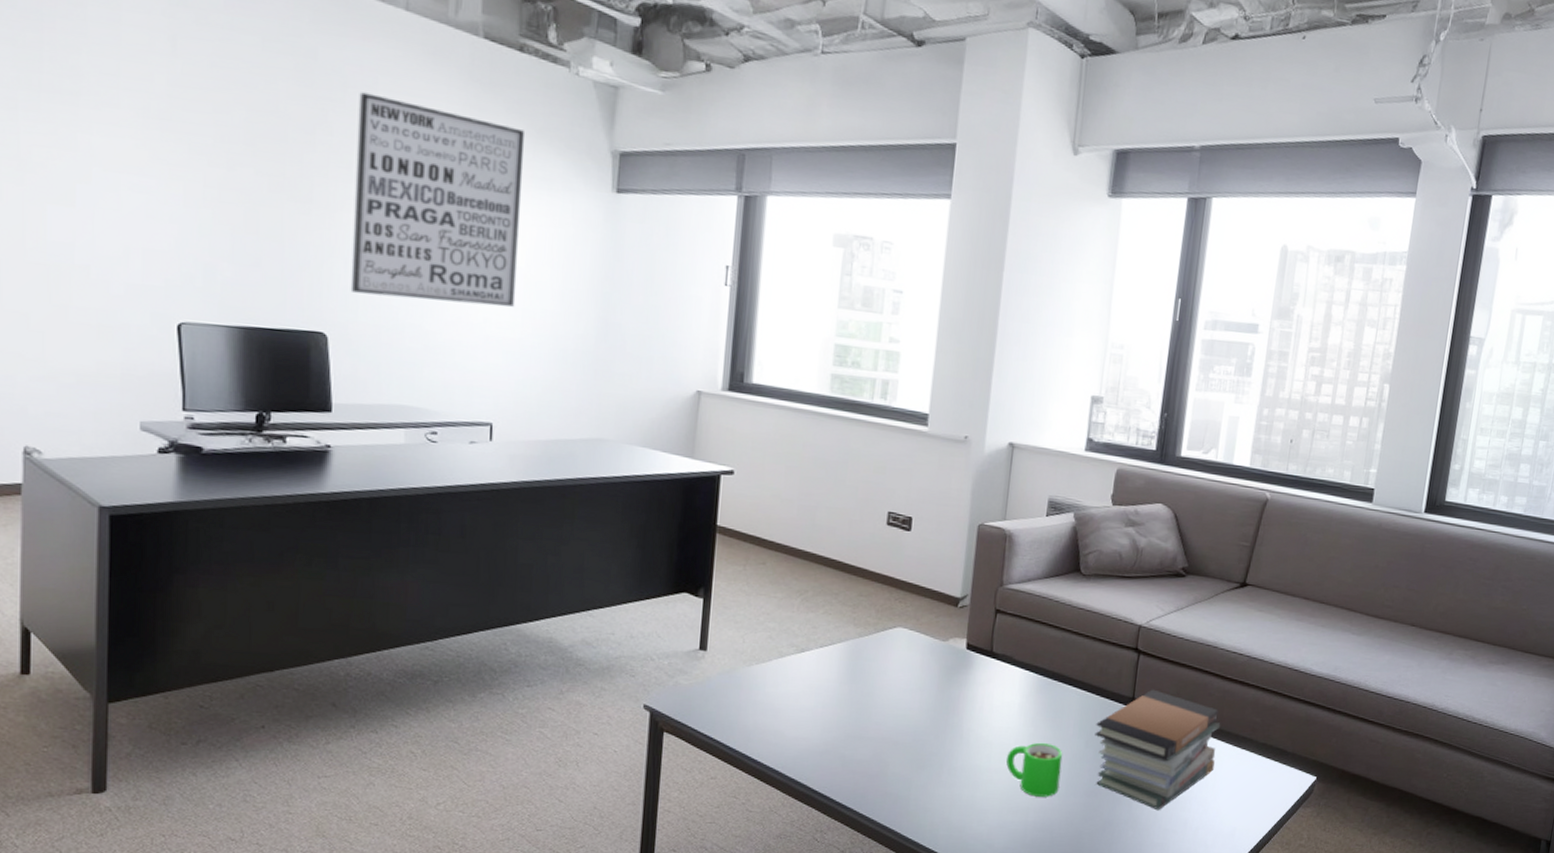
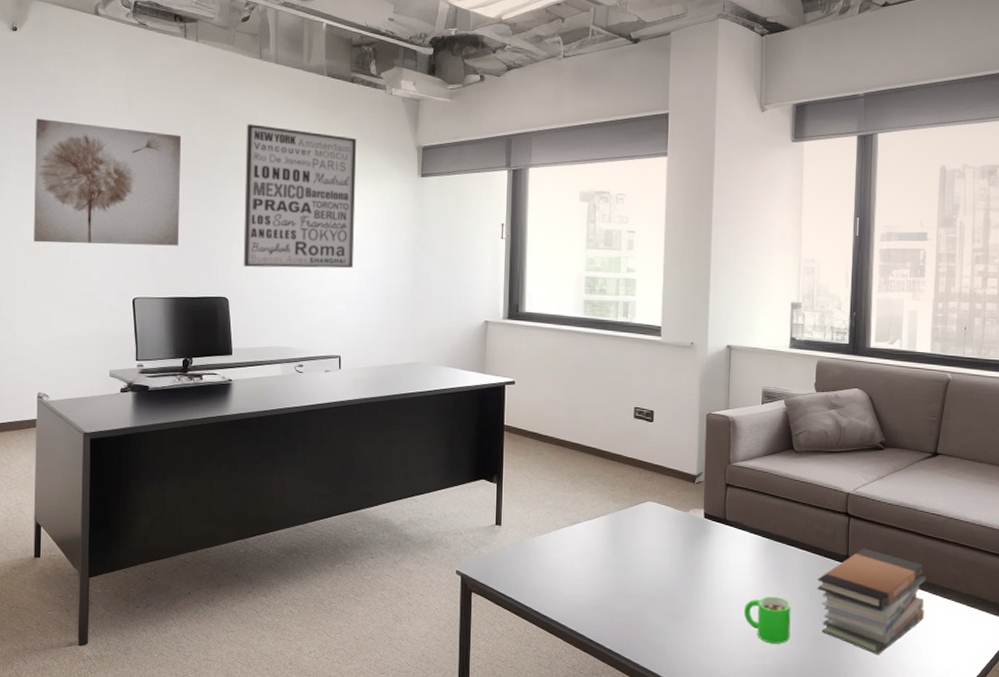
wall art: none [15,45,256,255] -> present [34,118,181,246]

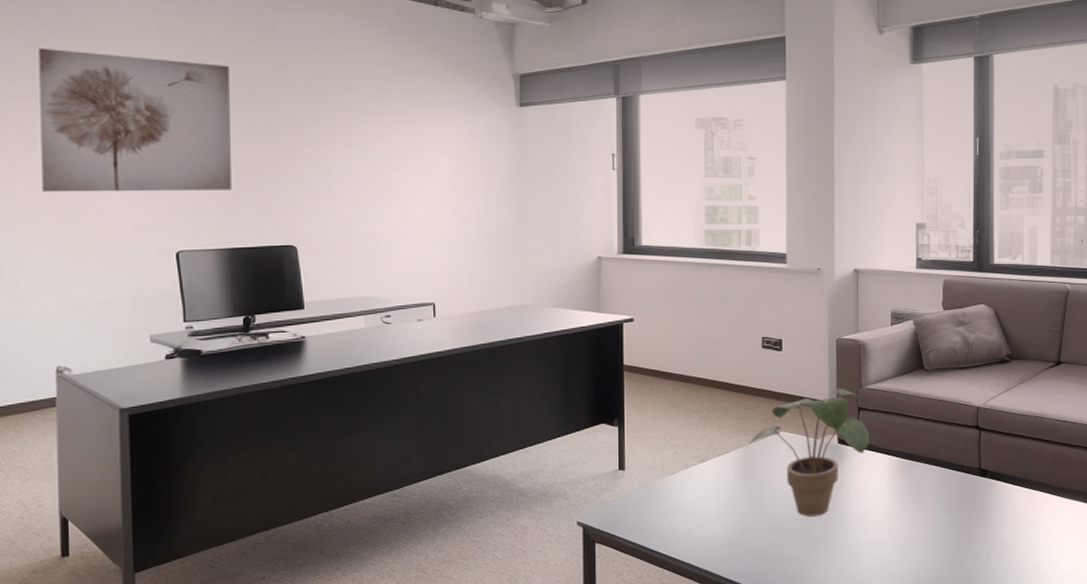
wall art: present [243,124,357,269] -> none [310,52,446,210]
potted plant: none [616,462,736,588] -> present [747,388,869,517]
mug: present [744,596,791,644] -> none [882,514,928,562]
book stack: present [817,548,927,655] -> none [952,459,1055,562]

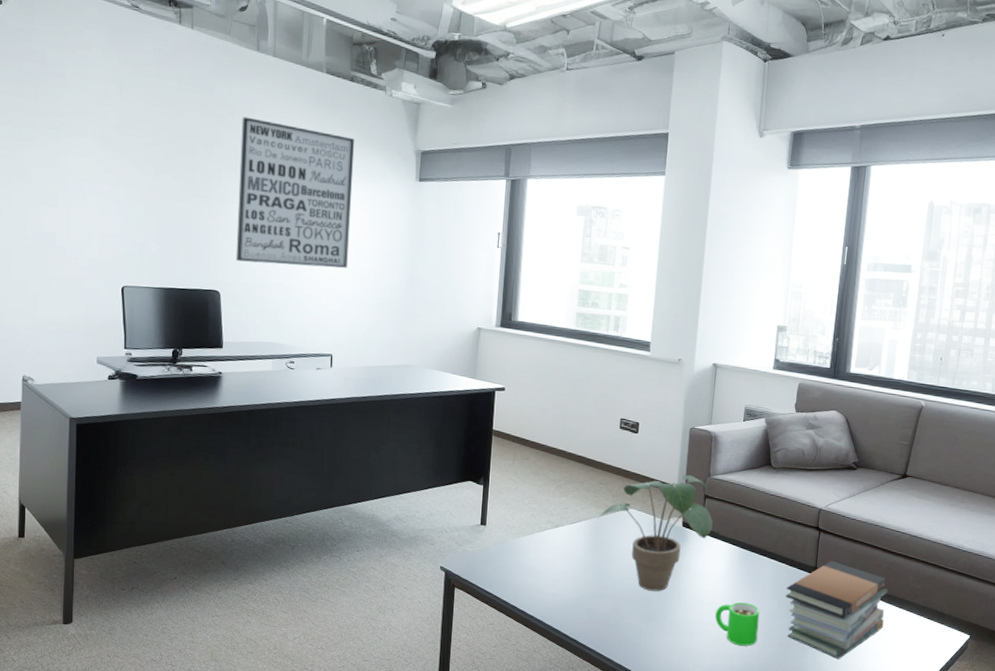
wall art: present [39,47,231,192] -> none [19,97,174,236]
wall art: none [310,52,446,210] -> present [235,117,355,268]
mug: none [882,514,928,562] -> present [715,602,760,646]
book stack: none [952,459,1055,562] -> present [785,560,888,660]

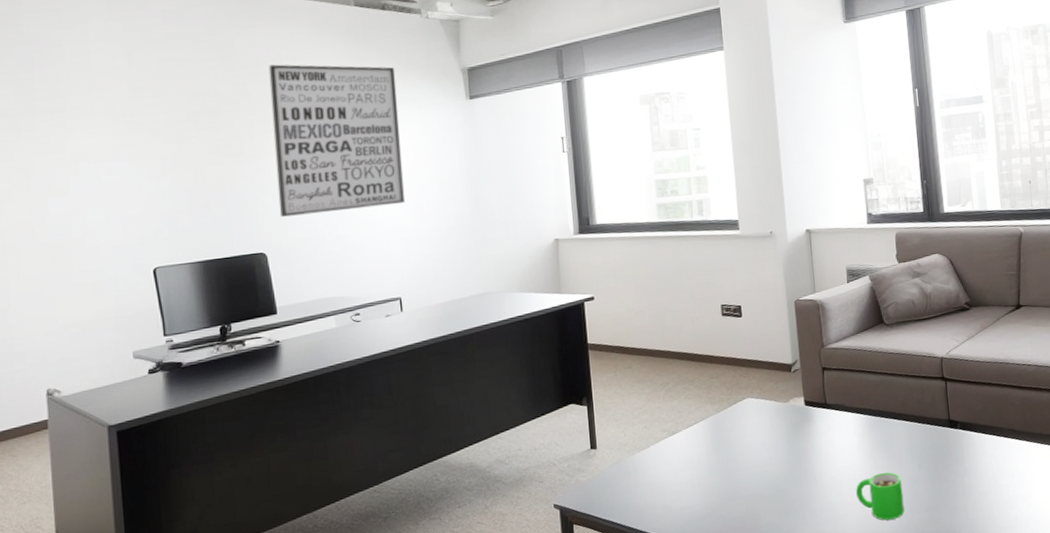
potted plant: present [598,474,713,591] -> none [715,349,837,482]
book stack: present [785,560,888,660] -> none [923,409,1029,513]

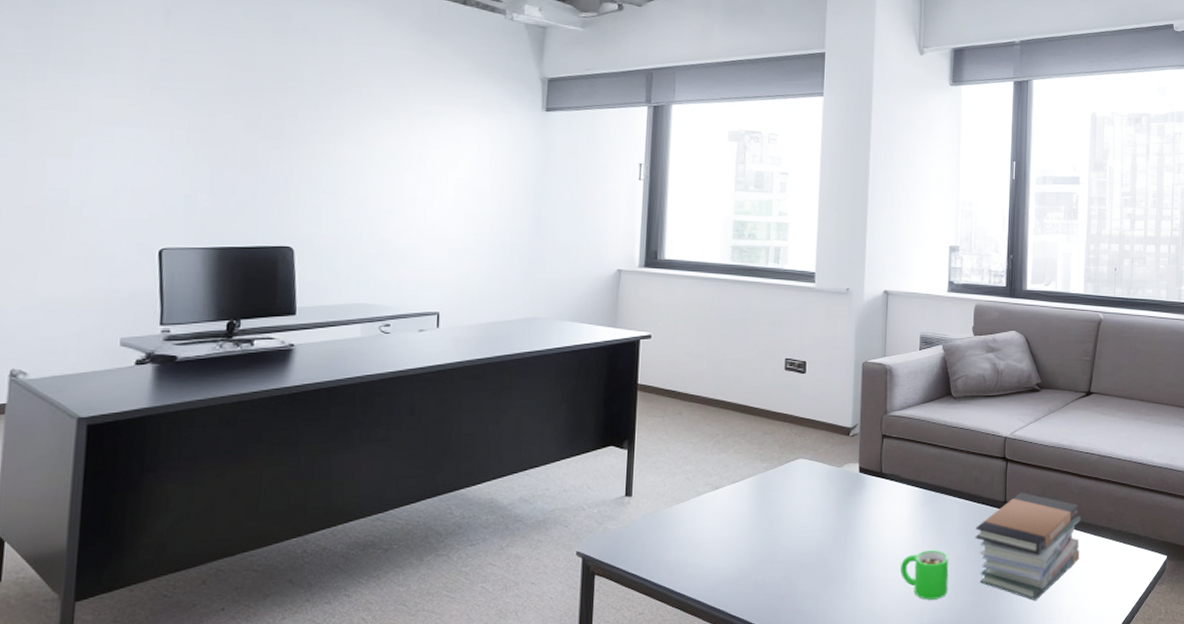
wall art: present [268,64,406,217] -> none [315,46,468,213]
book stack: none [923,409,1029,513] -> present [975,492,1082,601]

